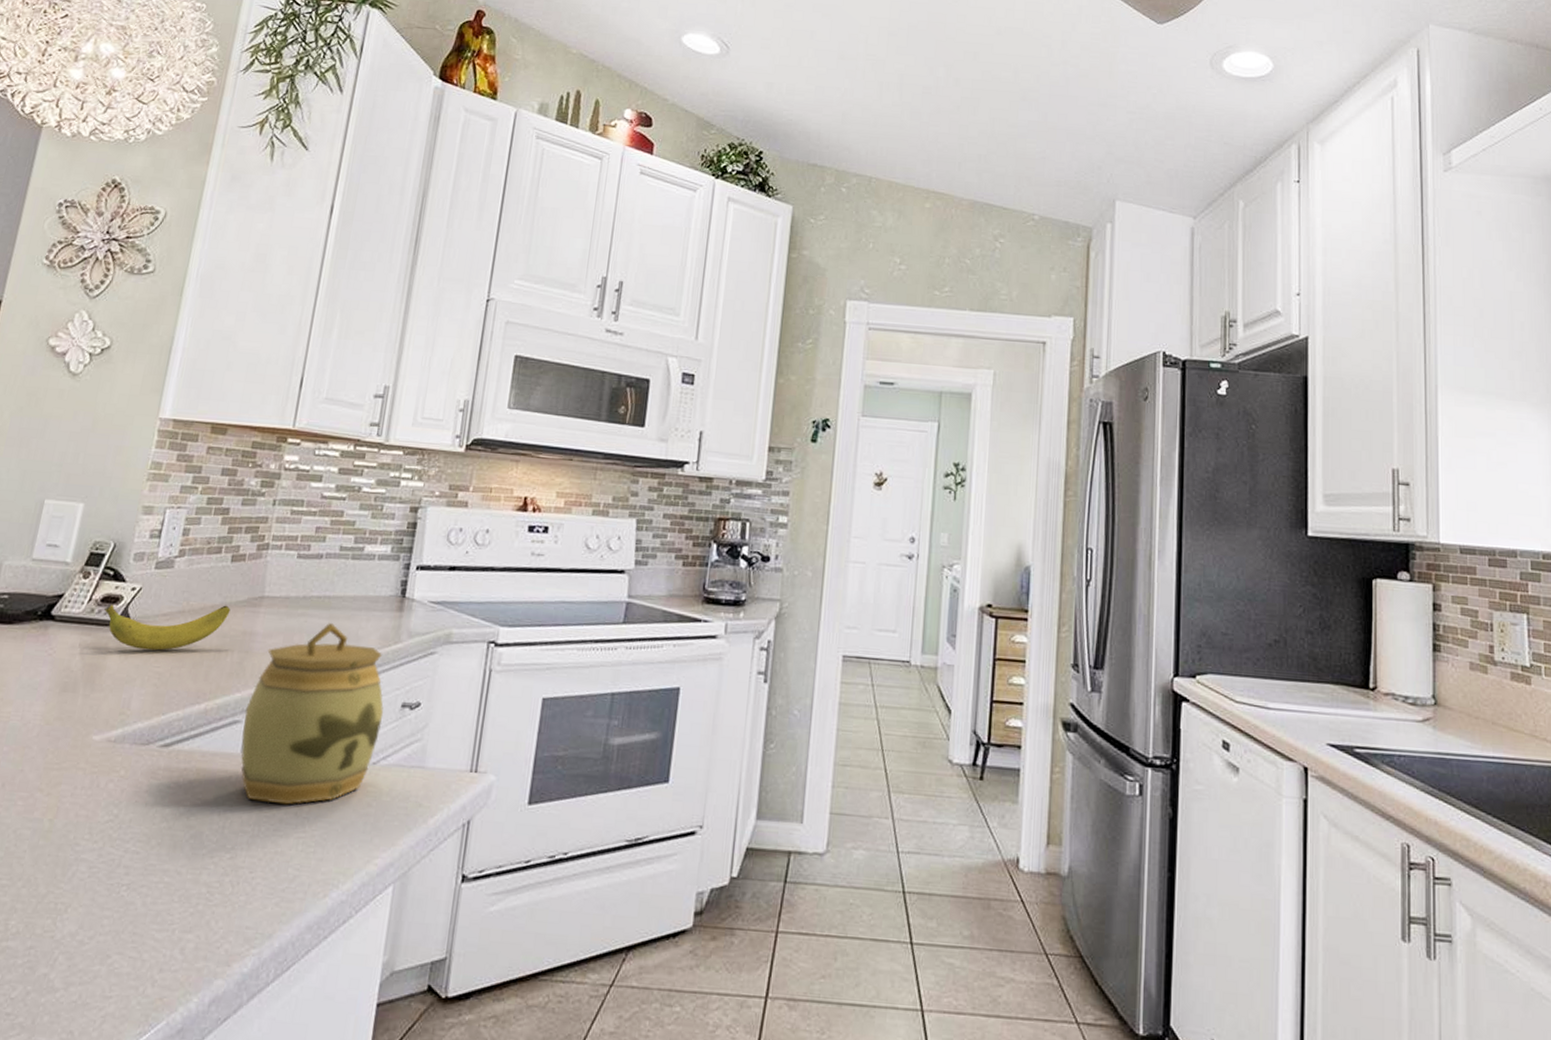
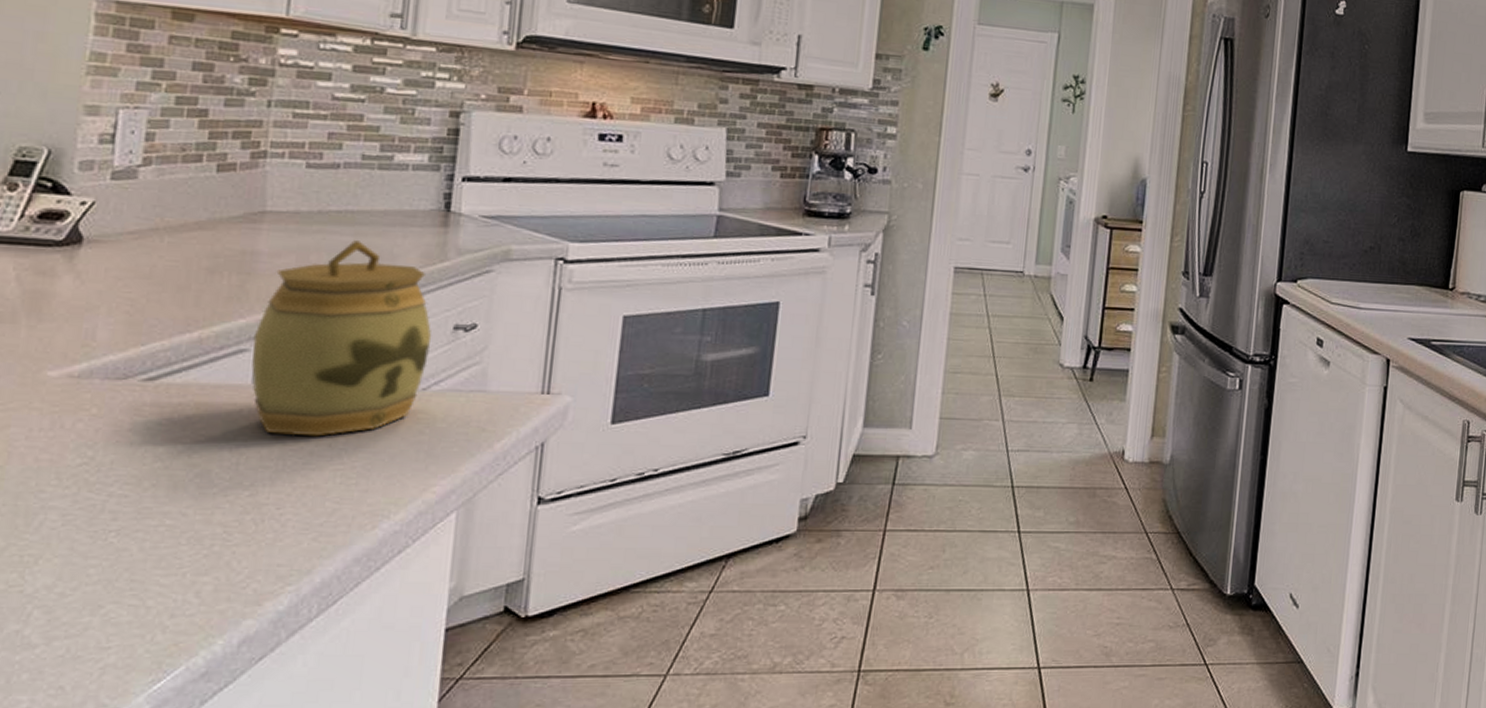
banana: present [104,604,231,651] -> none [44,221,222,274]

